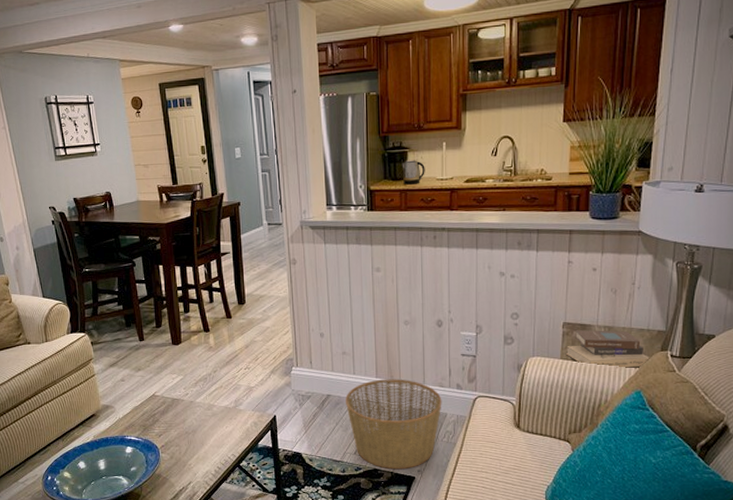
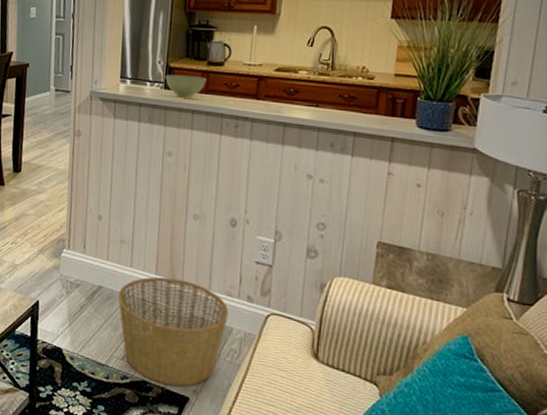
bowl: none [367,195,405,218] -> present [165,74,207,99]
books: present [565,330,651,368] -> none [378,253,483,307]

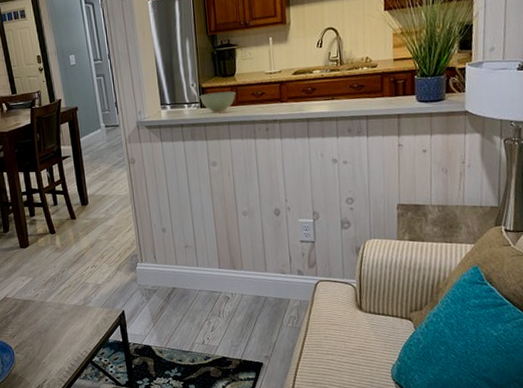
basket: present [118,277,229,387] -> none [190,268,285,357]
kettle: present [206,40,232,68] -> none [231,56,254,82]

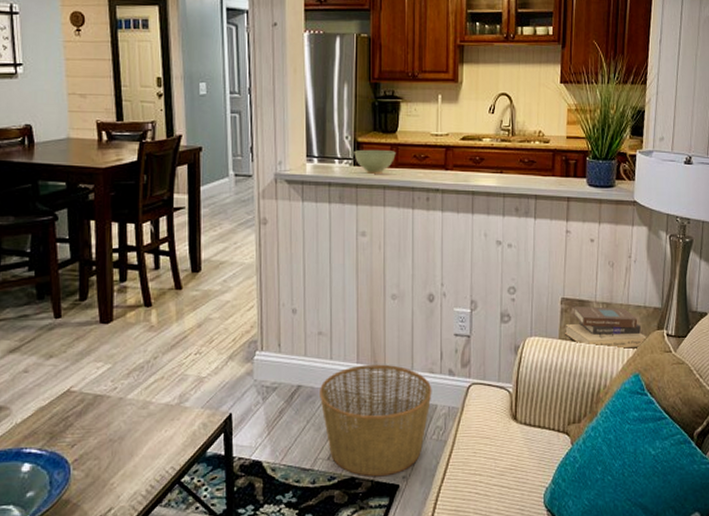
basket: none [190,268,285,357] -> present [320,364,432,477]
books: none [401,208,486,246] -> present [564,306,648,349]

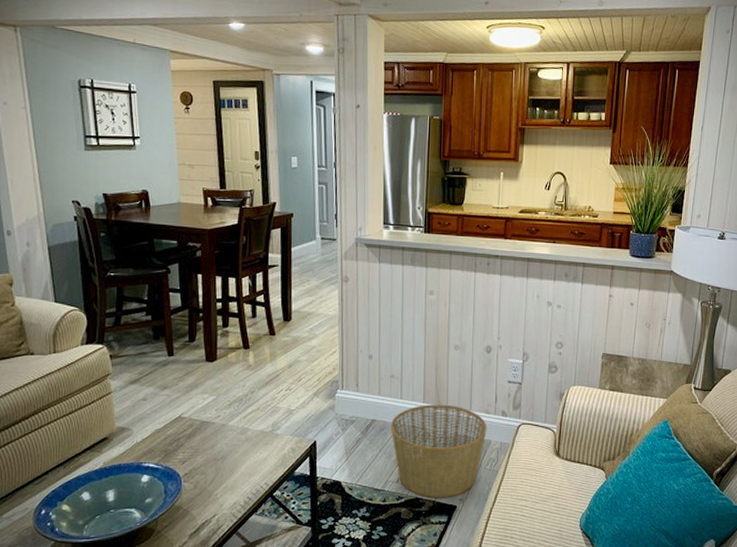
bowl: present [354,149,396,175] -> none [425,219,462,242]
books: present [564,306,648,349] -> none [603,361,678,399]

